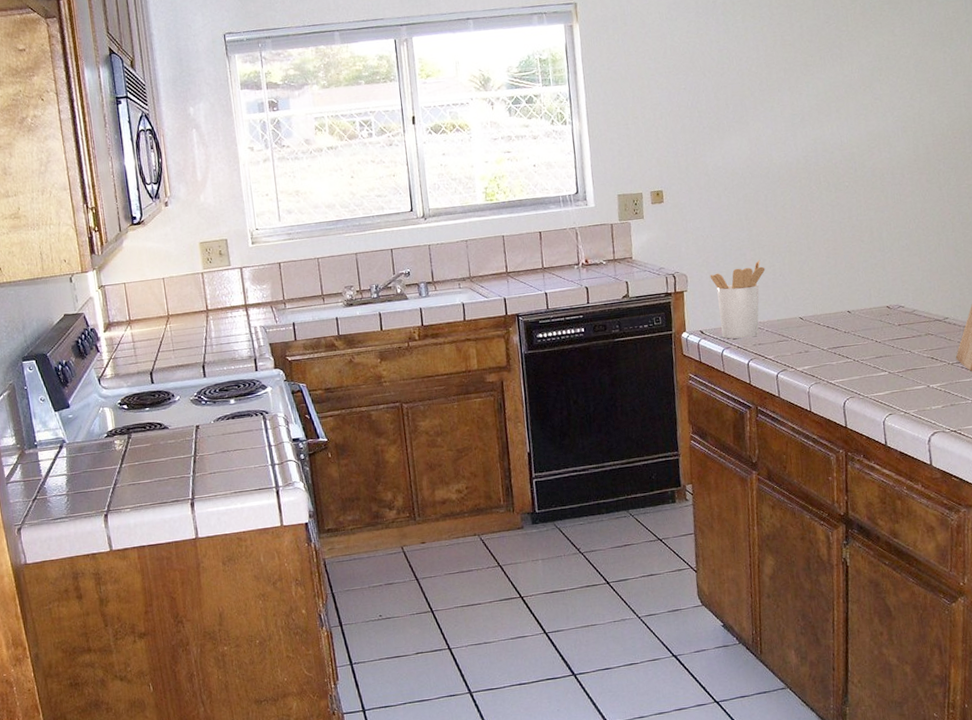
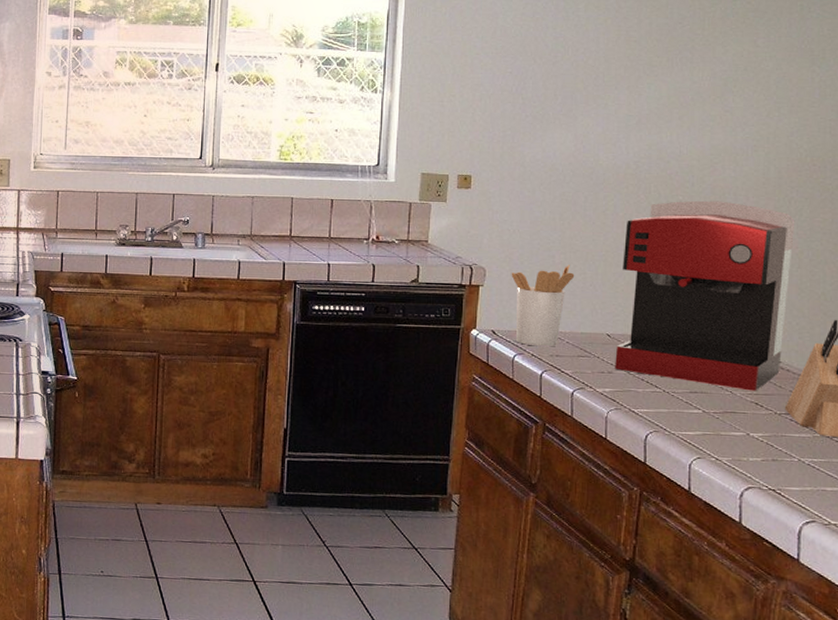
coffee maker: none [803,181,948,348] -> present [615,200,795,391]

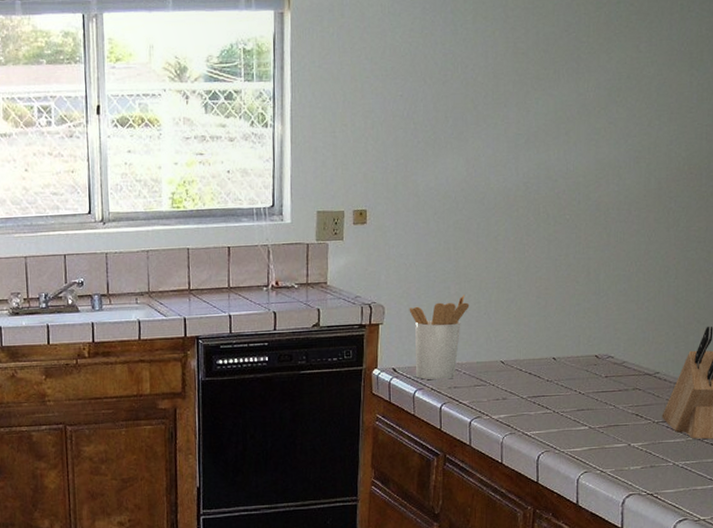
coffee maker: present [615,200,795,391] -> none [509,217,673,403]

